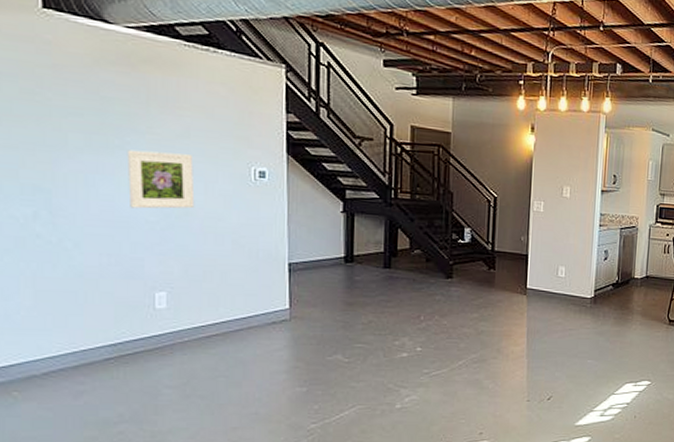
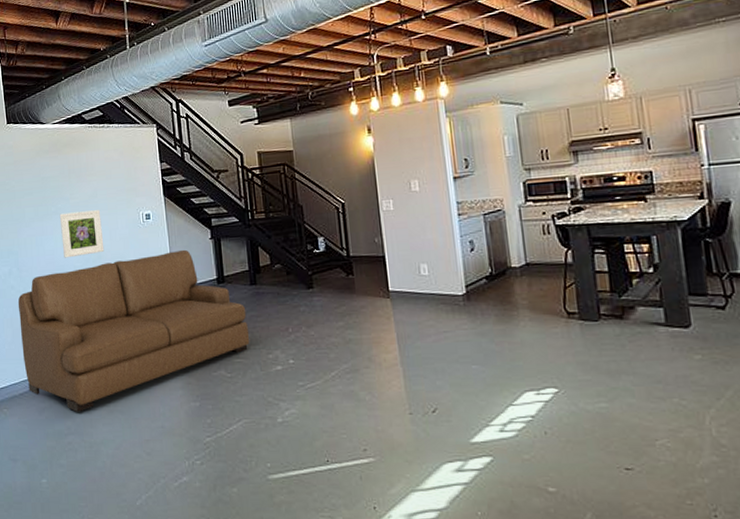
sofa: none [46,219,376,396] -> present [17,249,250,412]

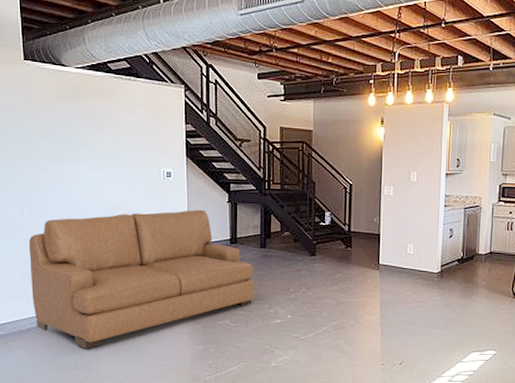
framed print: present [59,210,105,258] -> none [77,160,123,205]

